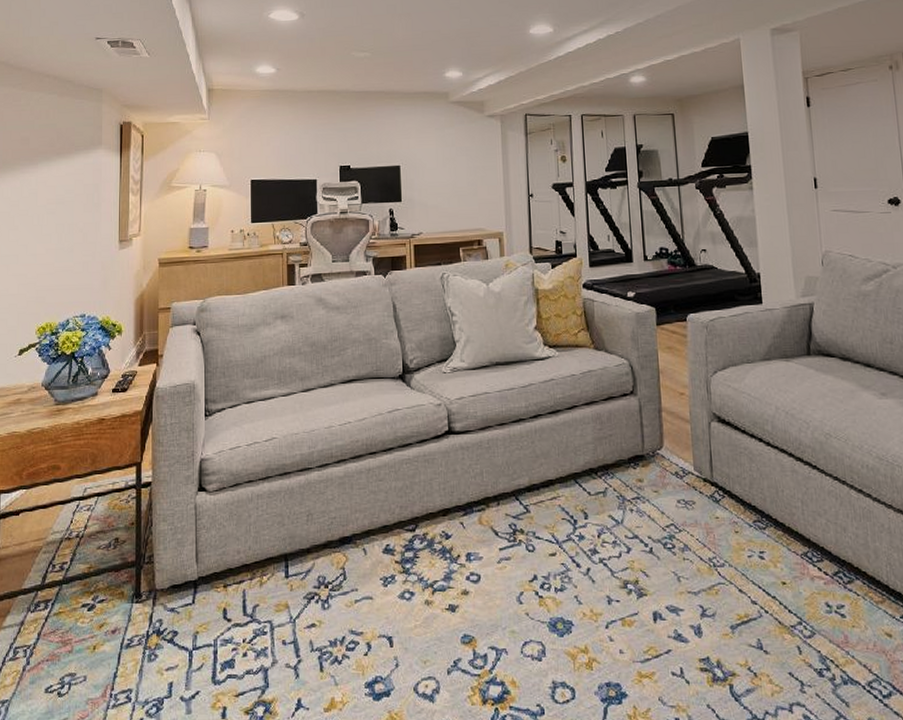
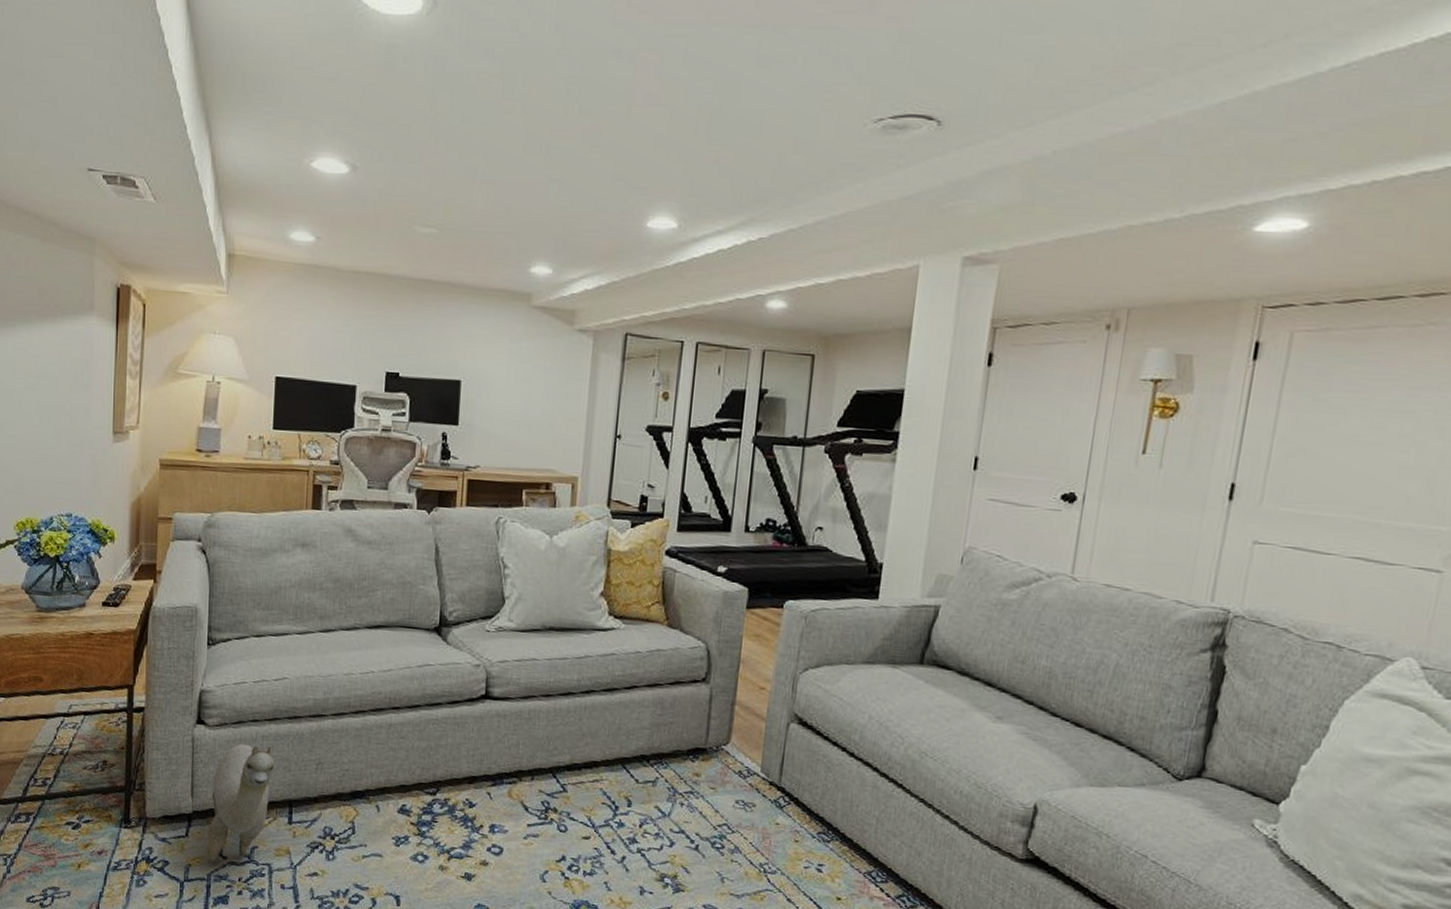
plush toy: none [212,500,270,628] -> present [206,742,275,864]

